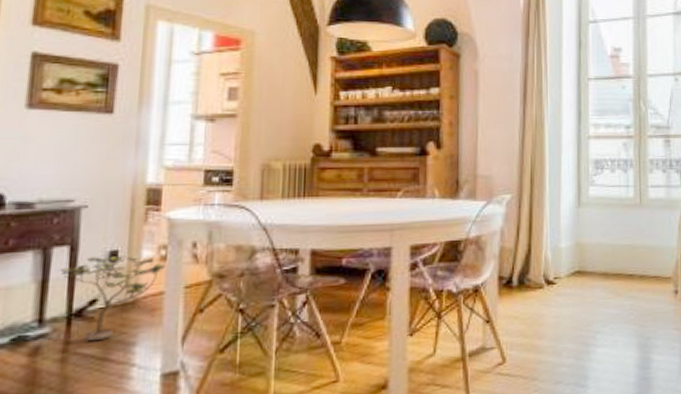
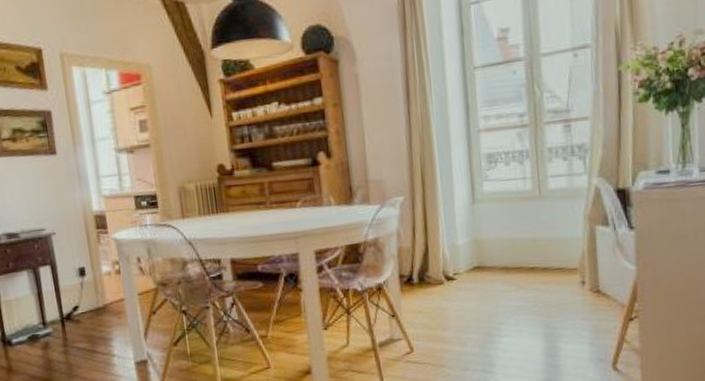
decorative plant: present [59,256,166,342] -> none [48,271,122,338]

